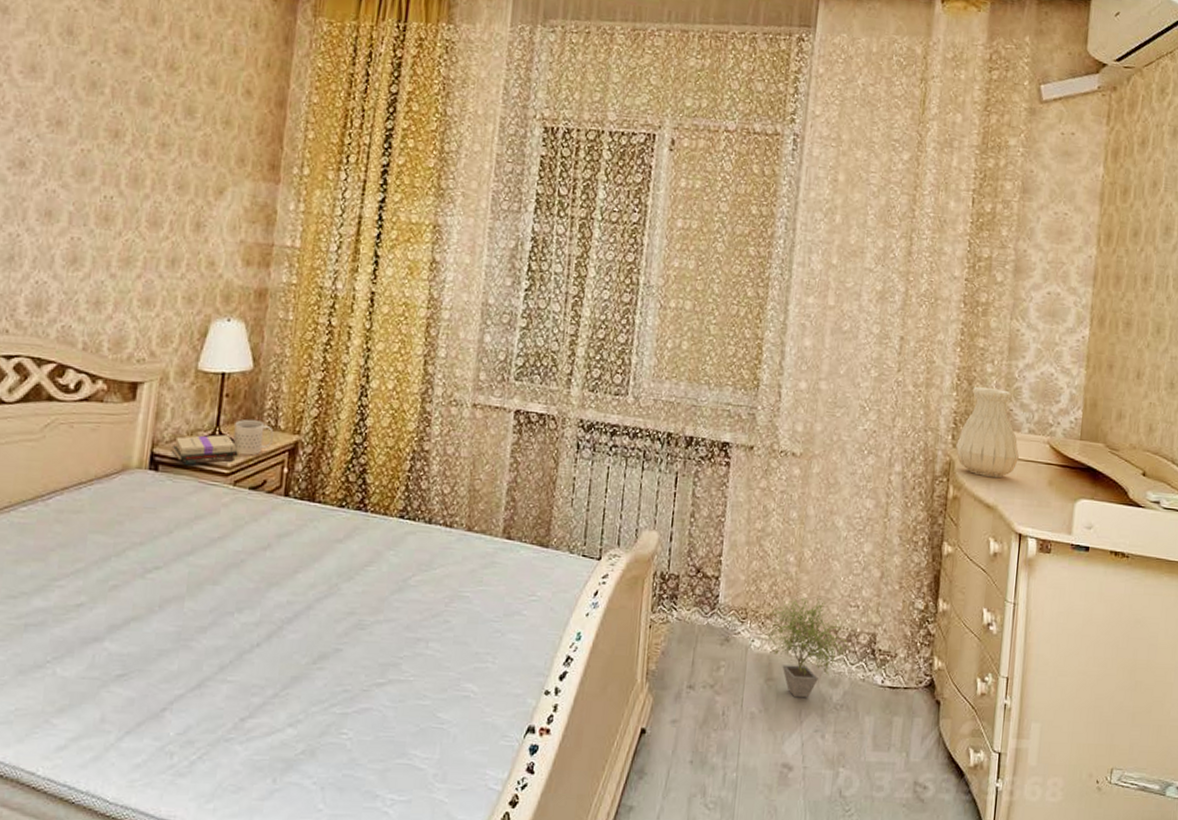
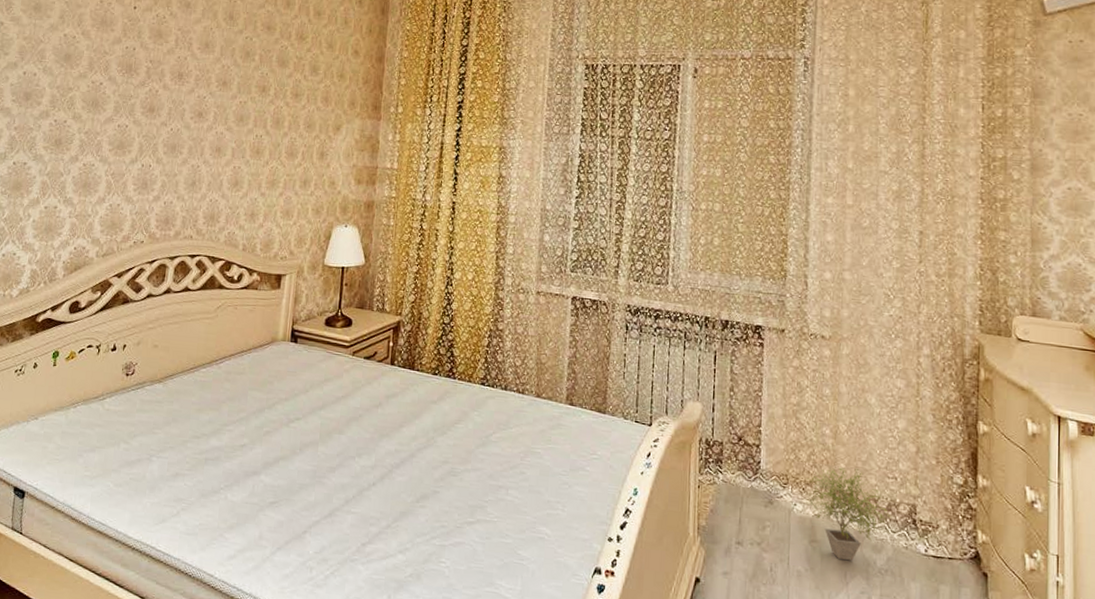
books: present [171,435,238,465] -> none [306,315,355,339]
mug: present [233,419,274,456] -> none [351,303,381,332]
vase: present [956,387,1020,478] -> none [984,277,1052,362]

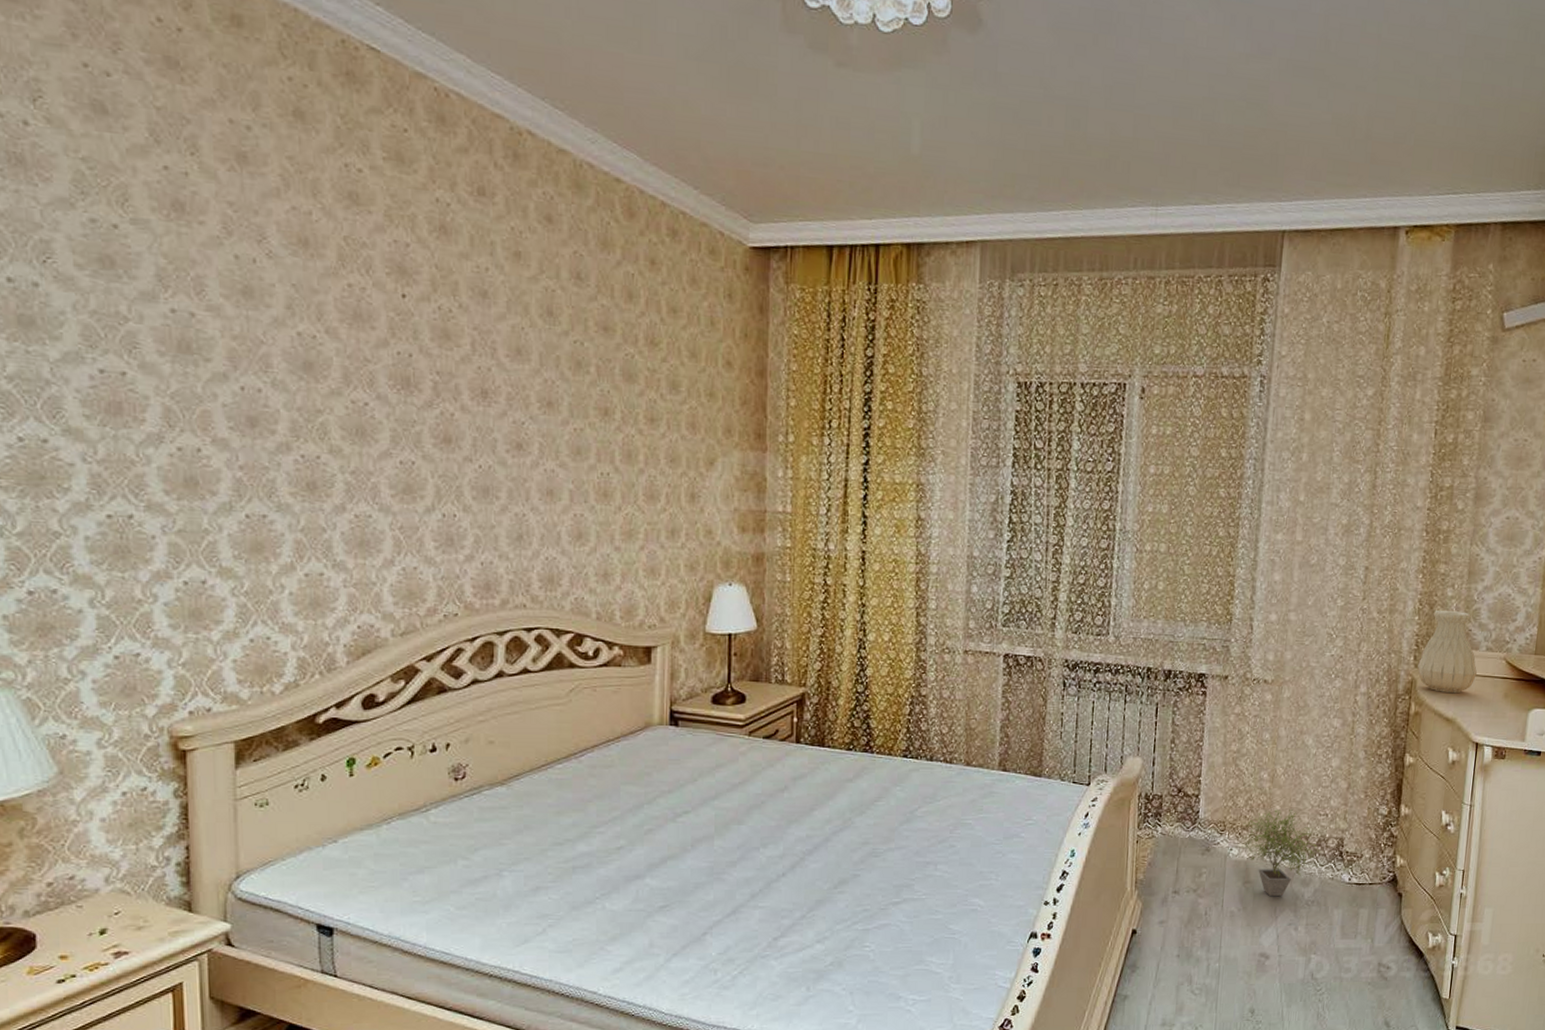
vase: none [984,277,1052,362] -> present [1418,610,1478,694]

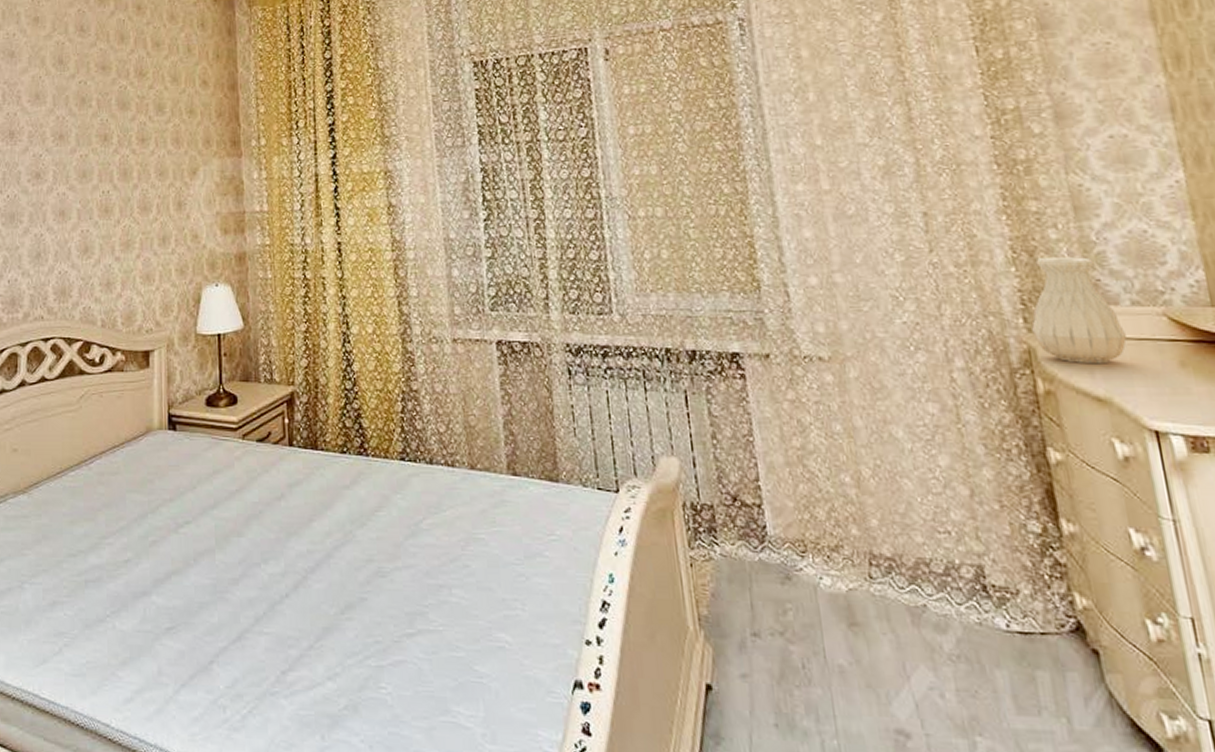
potted plant: present [1244,808,1321,897] -> none [831,523,954,648]

